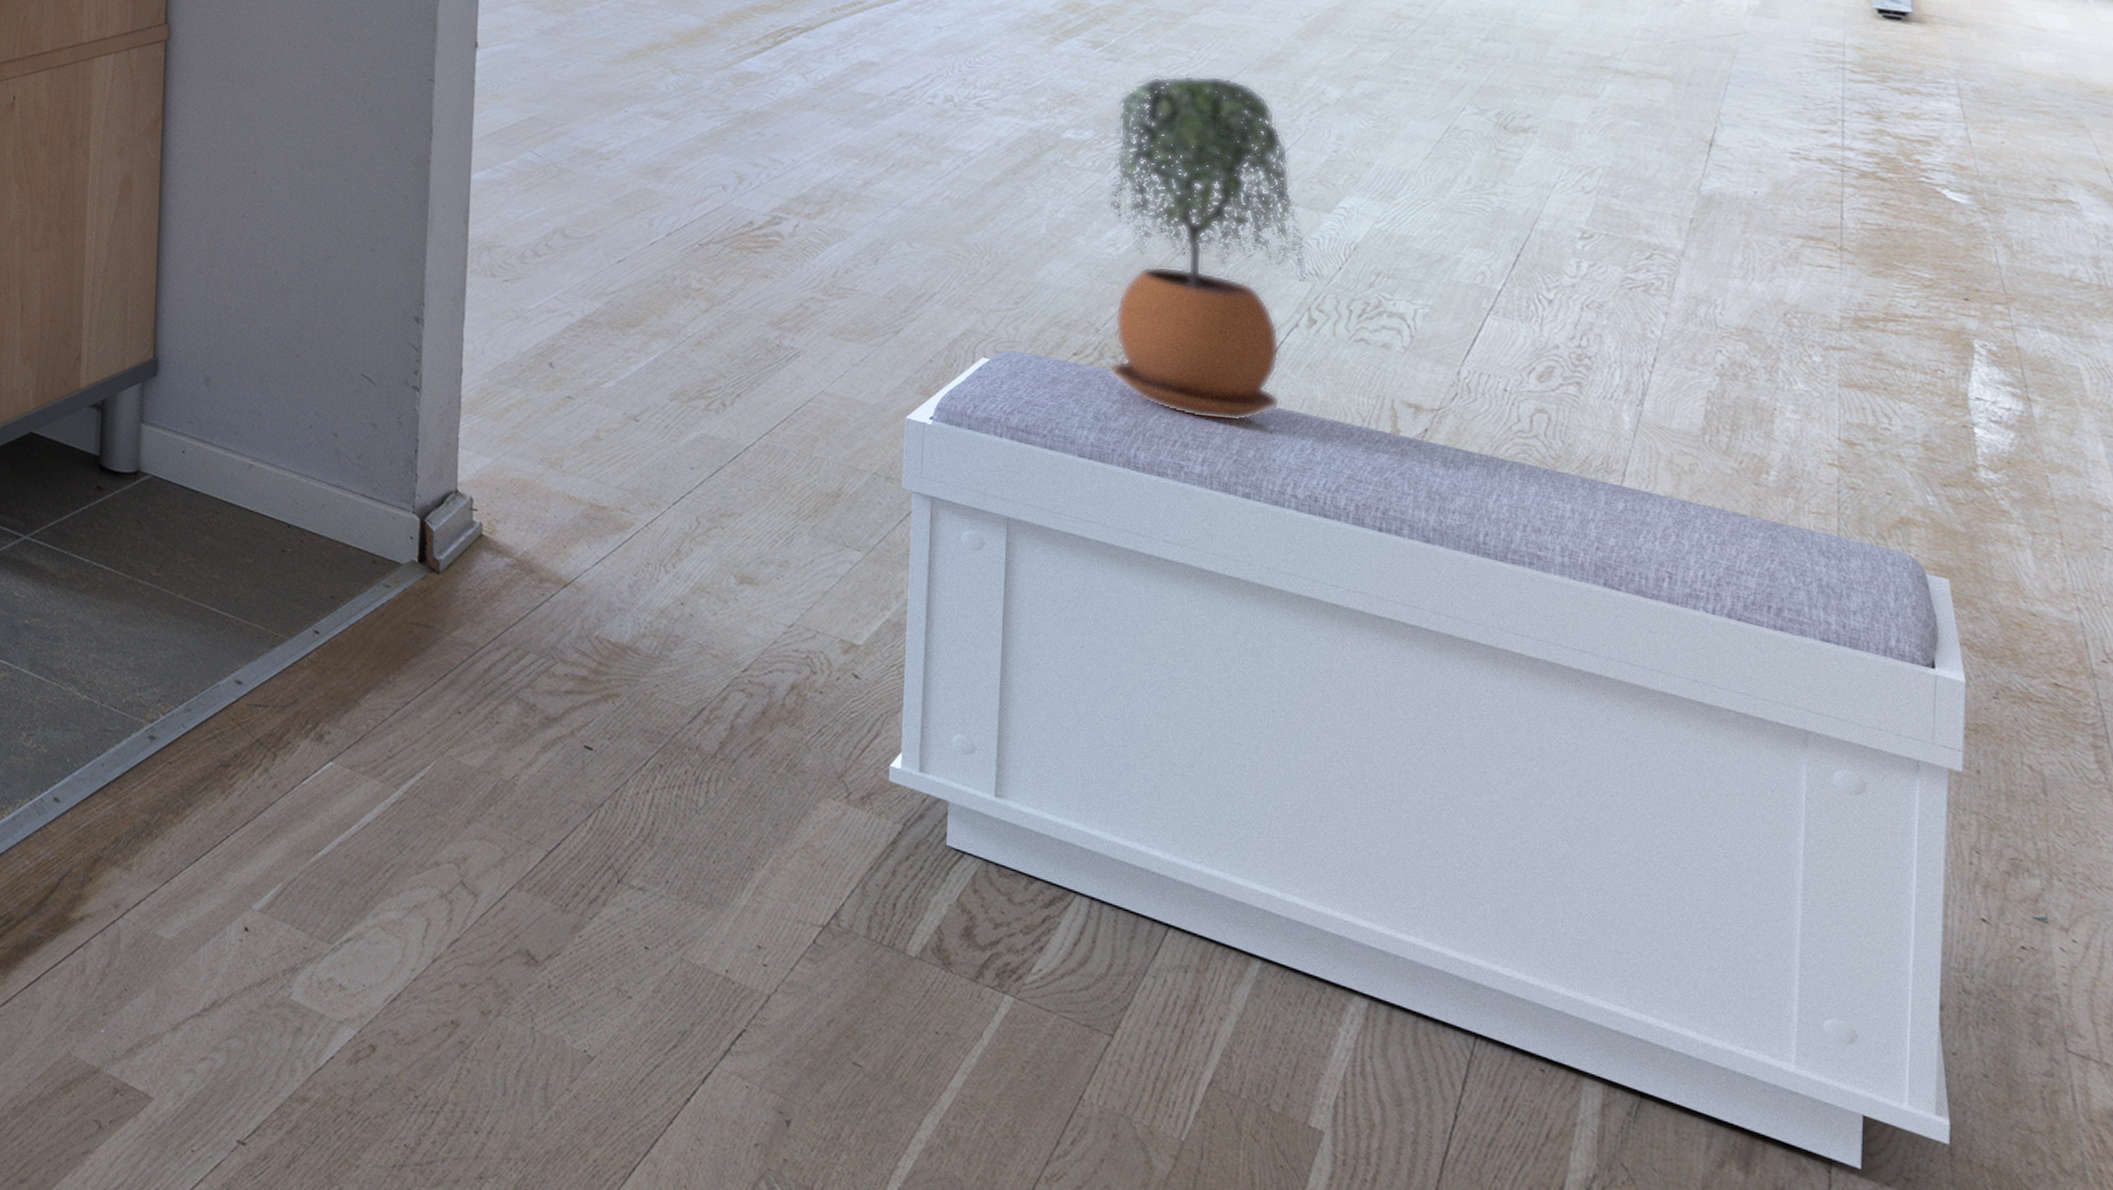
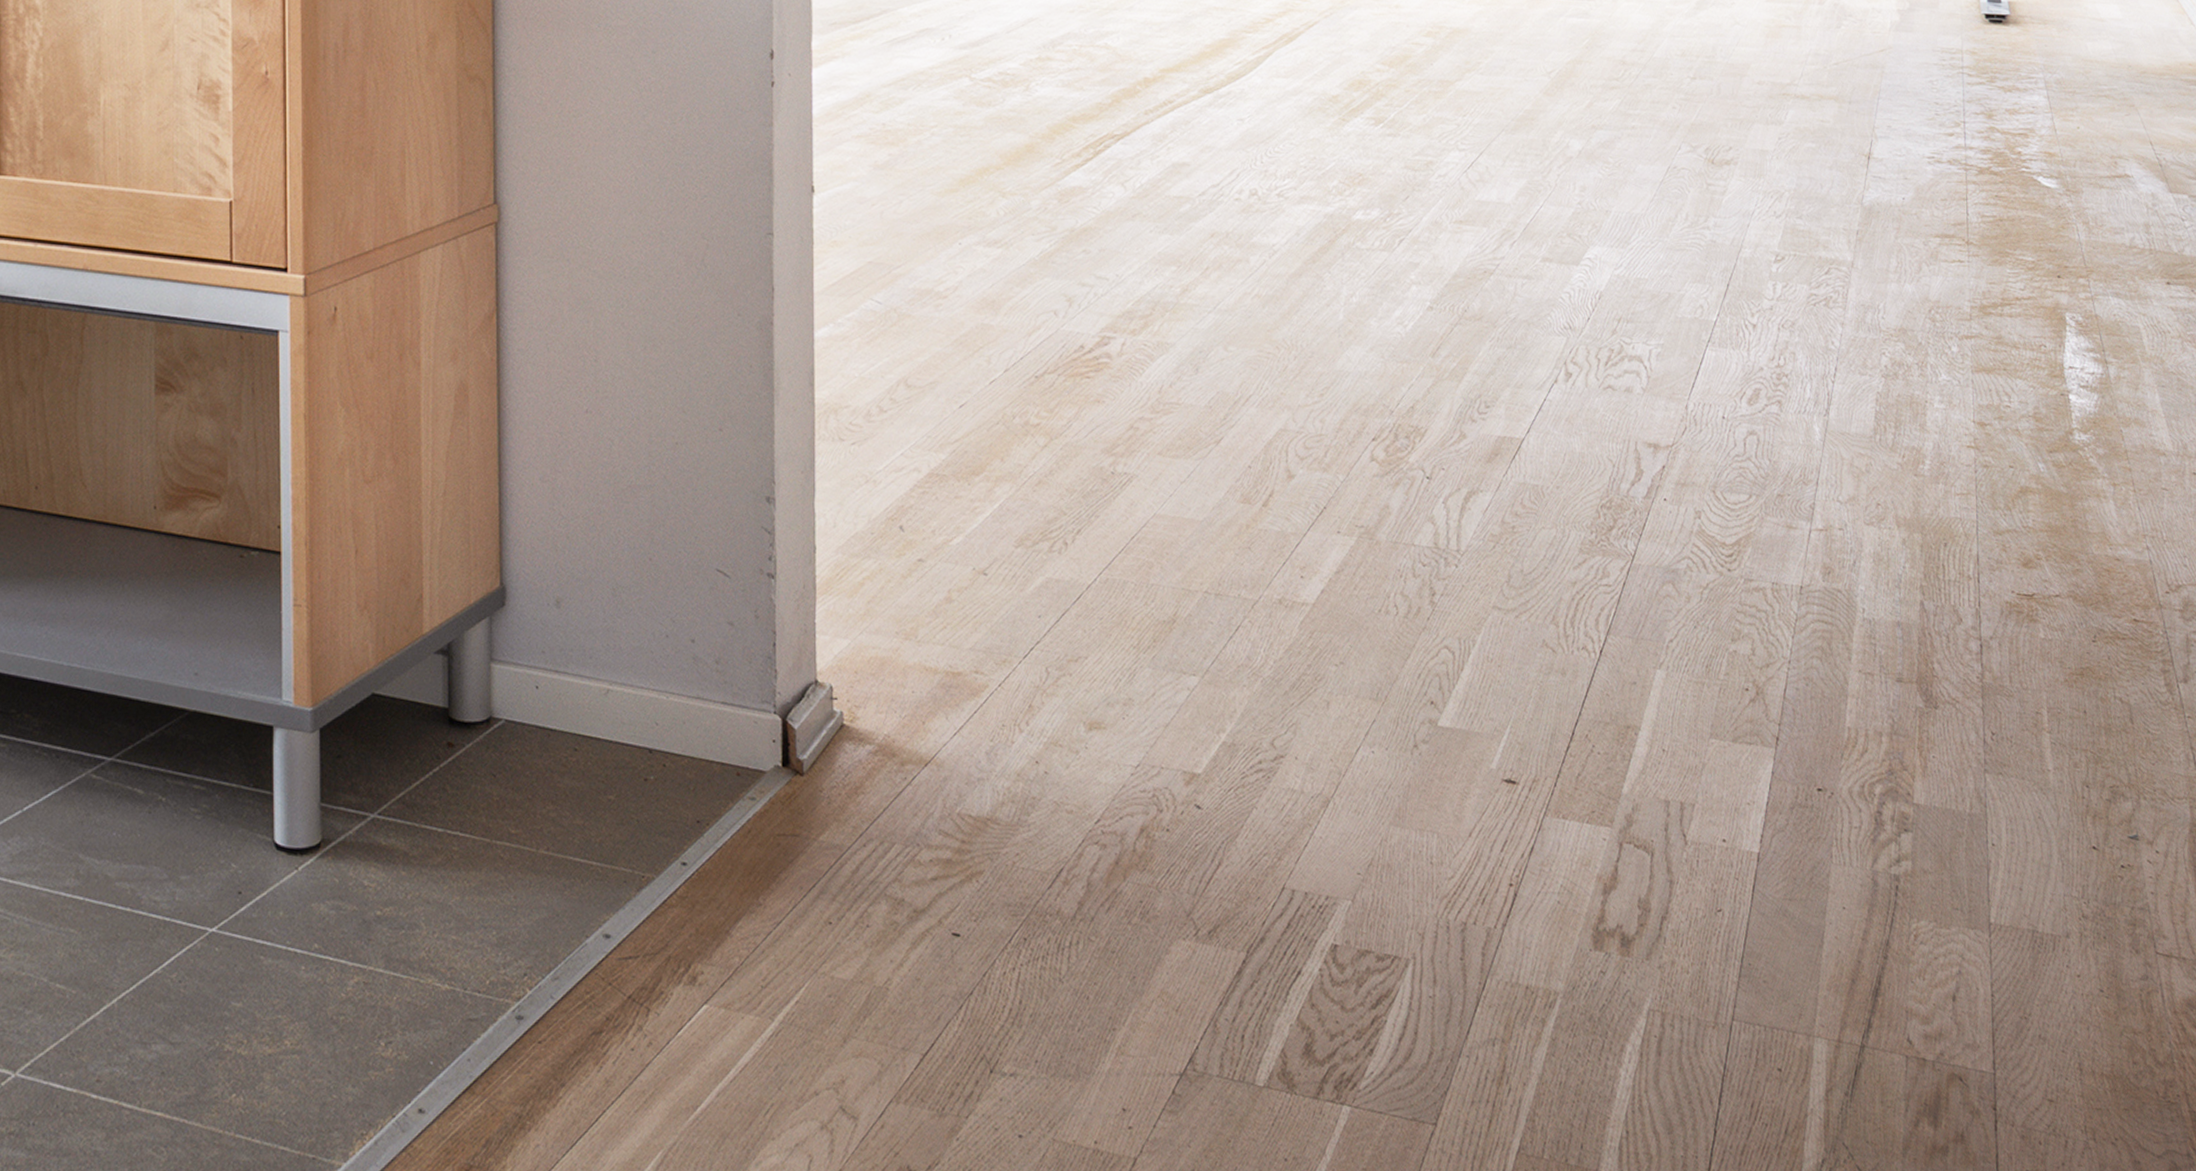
bench: present [888,351,1967,1169] -> none [1229,445,2079,1101]
potted plant: present [1110,75,1306,419] -> none [1396,140,1561,484]

